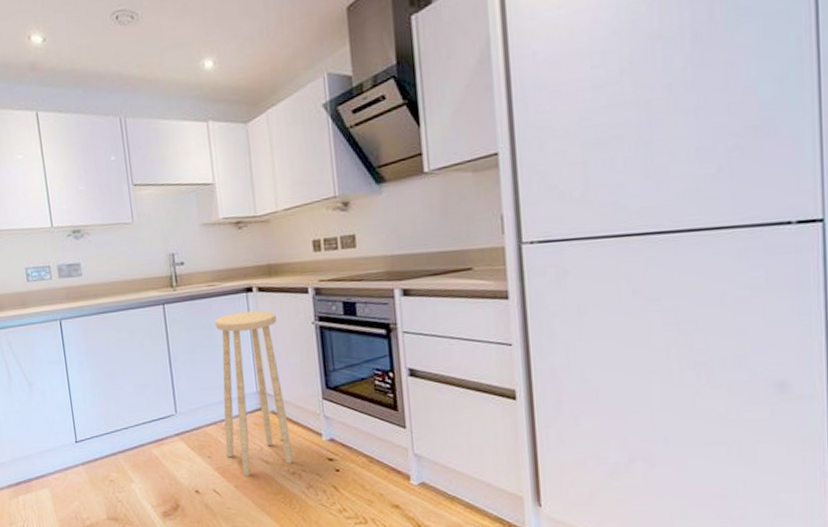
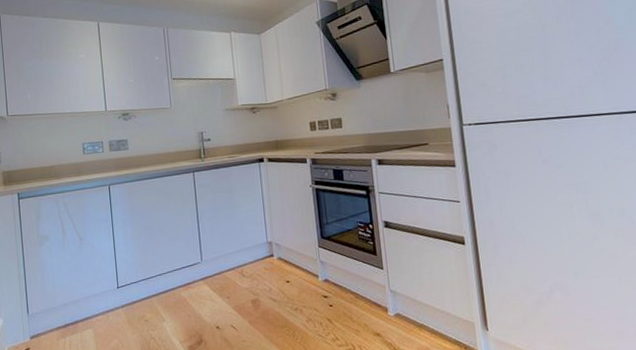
stool: present [214,310,294,476] -> none [234,176,297,313]

